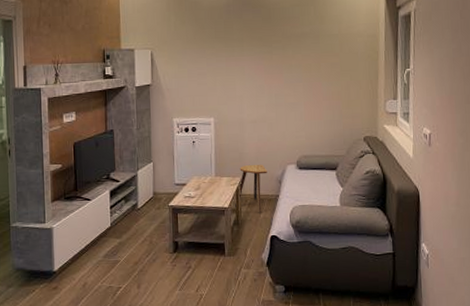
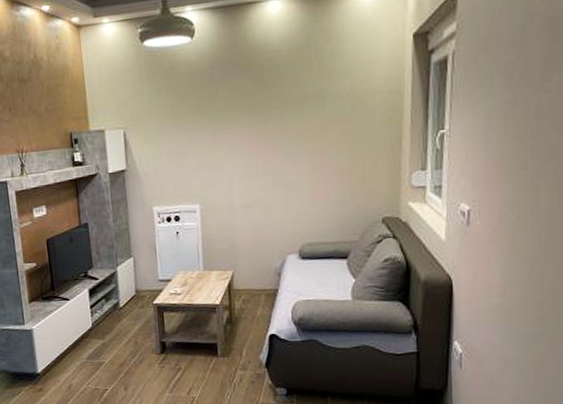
stool: present [235,164,267,213] -> none [227,255,264,310]

